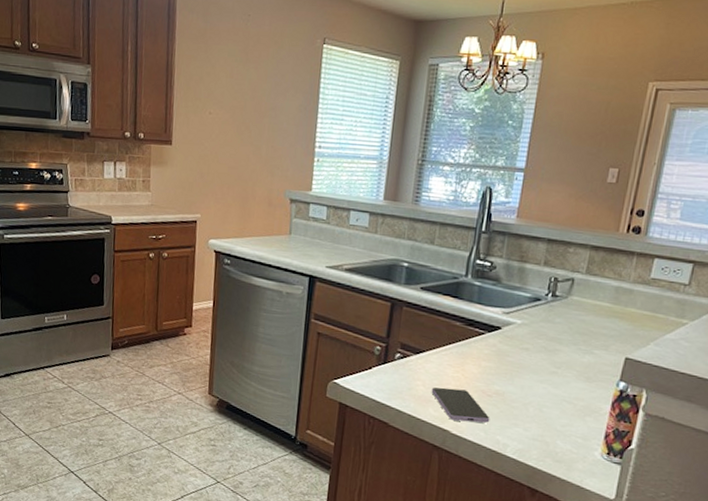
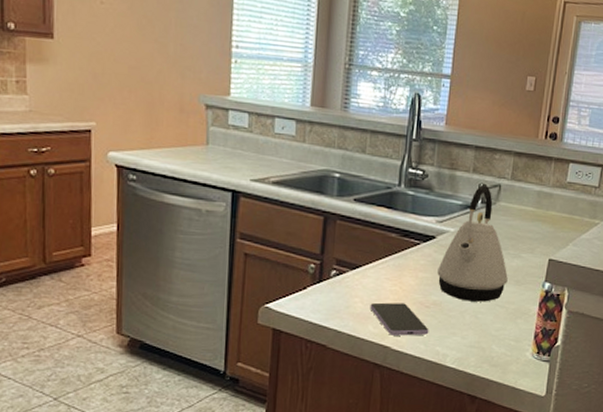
kettle: none [501,278,578,396] -> present [437,185,508,302]

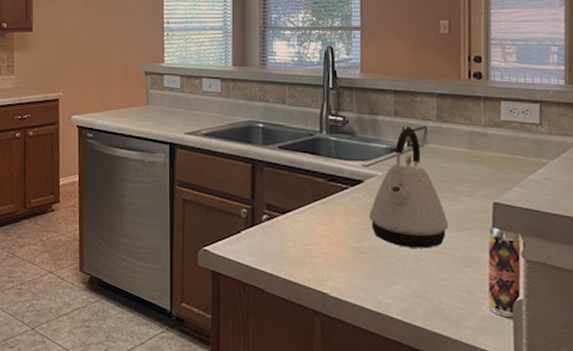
smartphone: present [370,302,429,336] -> none [303,247,368,283]

